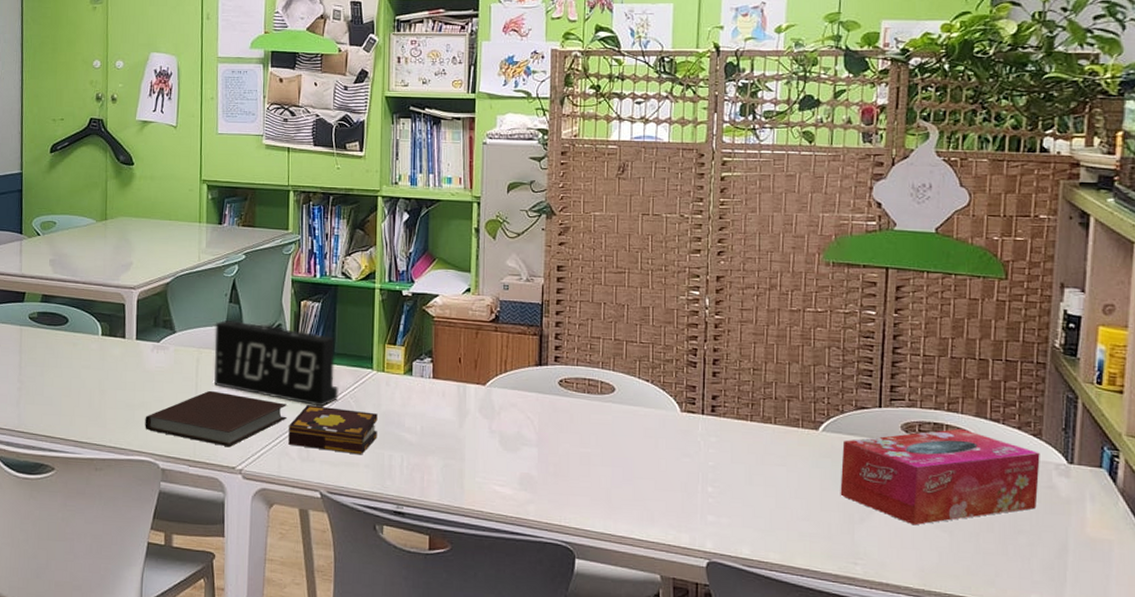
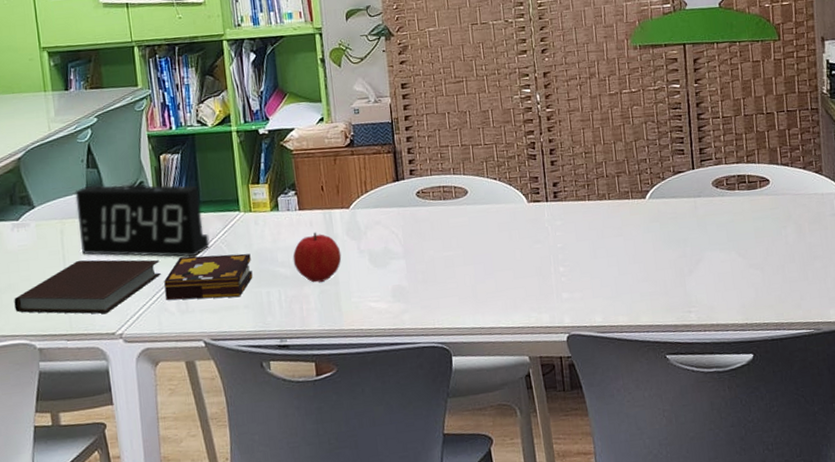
fruit: none [420,403,471,455] -> present [292,232,342,283]
tissue box: present [840,428,1040,526] -> none [666,176,825,269]

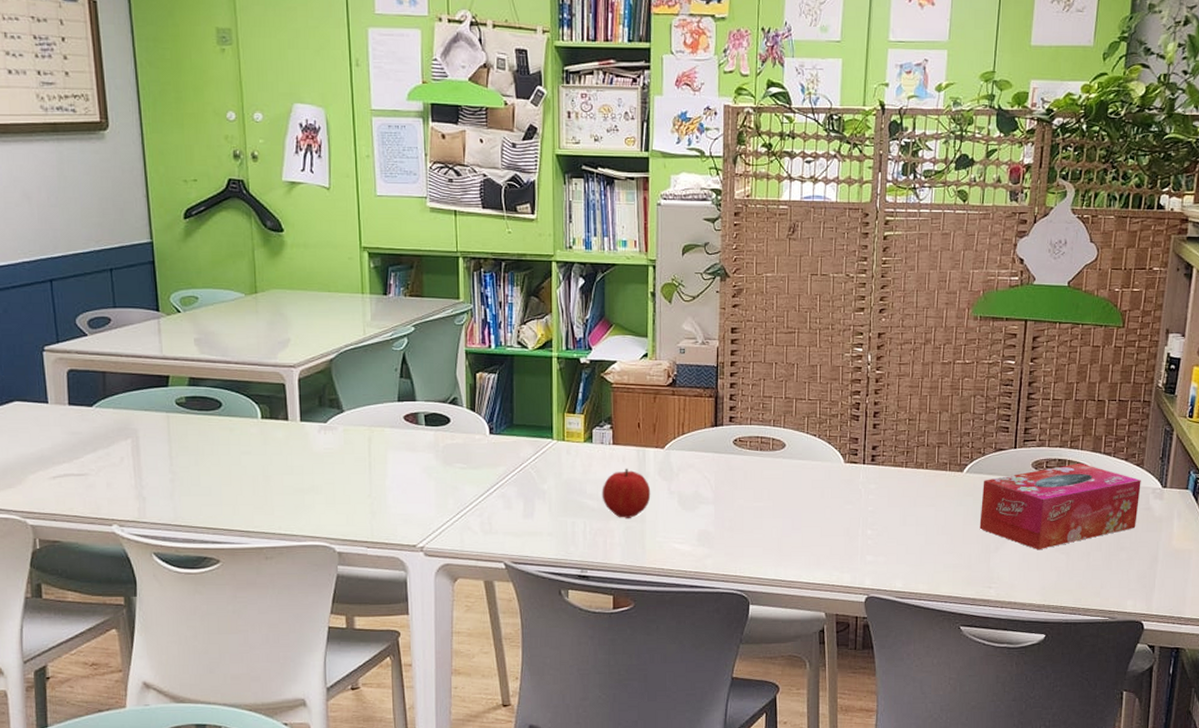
notebook: present [14,259,161,314] -> none [316,469,467,526]
alarm clock: present [75,184,210,257] -> none [386,395,519,479]
book: present [164,253,253,301] -> none [470,478,560,524]
tissue box: none [666,176,825,269] -> present [979,462,1141,550]

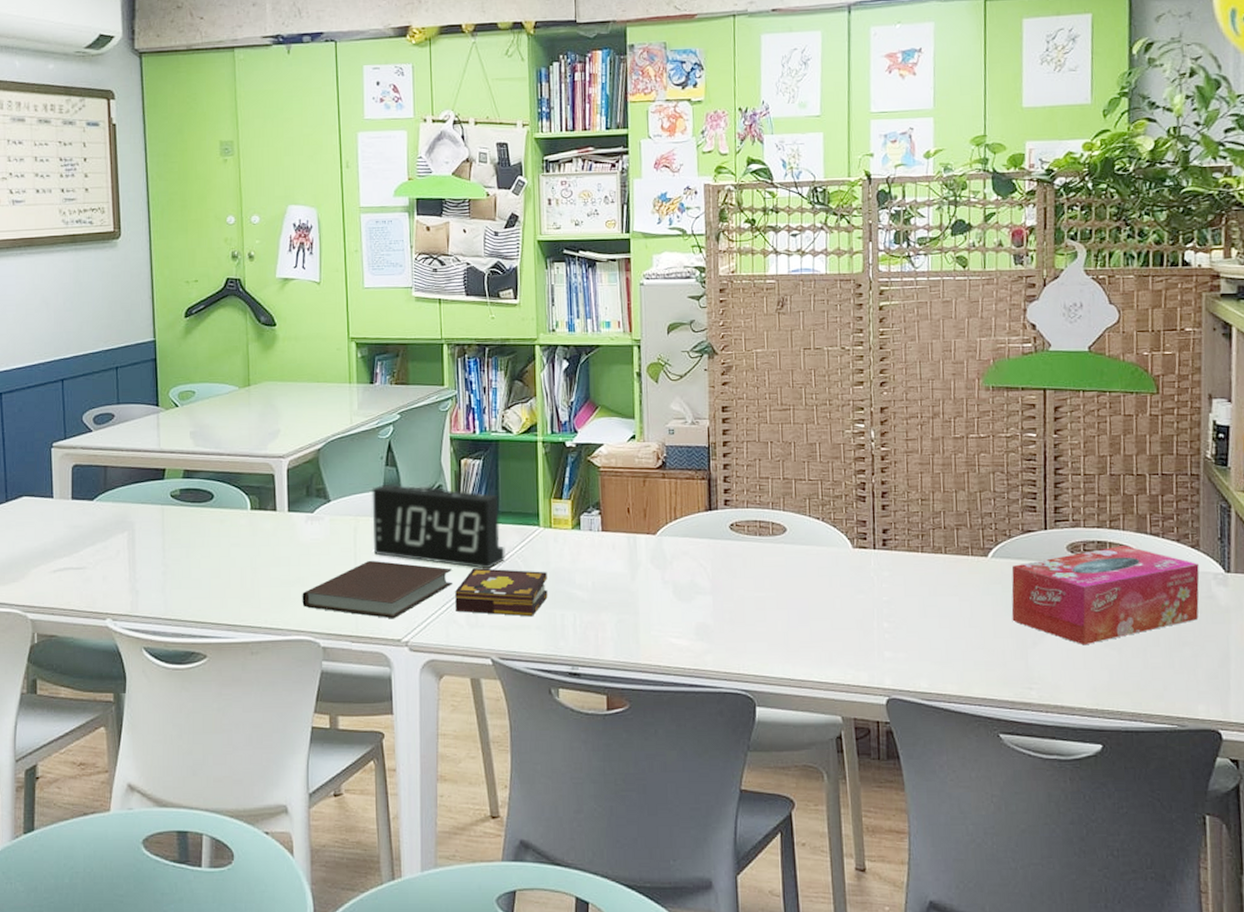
notebook: none [316,469,467,526] -> present [302,560,452,619]
alarm clock: none [386,395,519,479] -> present [372,484,505,569]
book: none [470,478,560,524] -> present [455,568,548,617]
fruit: present [602,468,651,518] -> none [591,556,644,610]

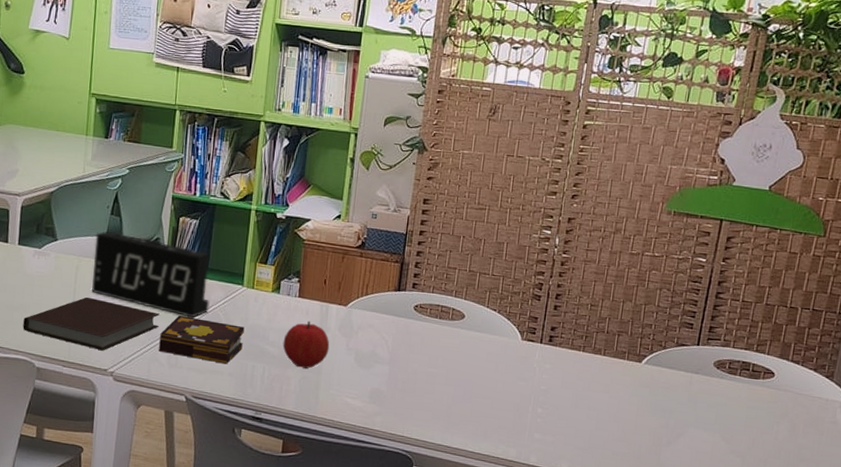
fruit: none [591,556,644,610] -> present [283,321,330,369]
tissue box: present [1011,544,1200,646] -> none [653,367,829,450]

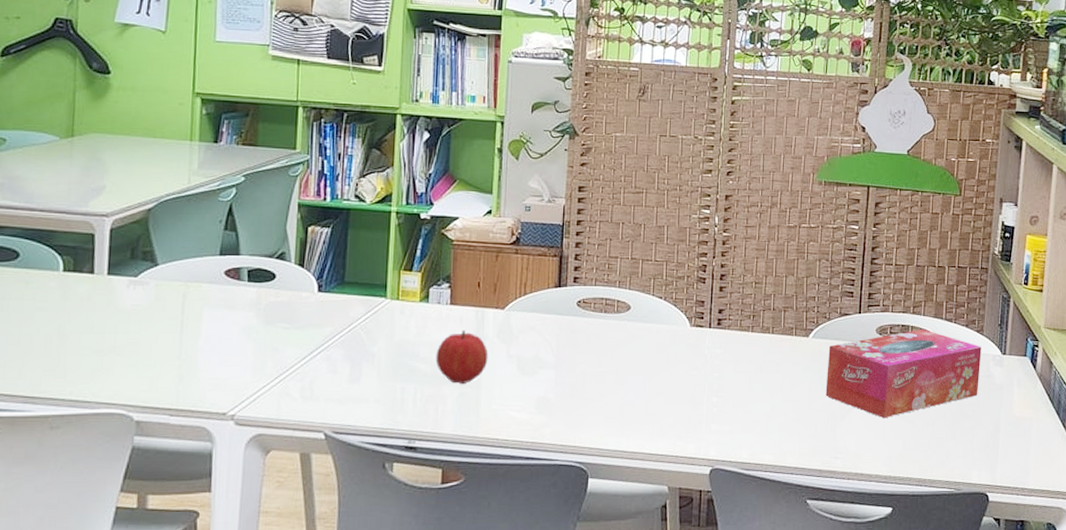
notebook: present [23,297,160,351] -> none [116,329,289,392]
alarm clock: present [92,230,210,318] -> none [204,249,348,341]
book: present [159,315,245,364] -> none [290,339,391,390]
tissue box: none [653,367,829,450] -> present [825,328,982,419]

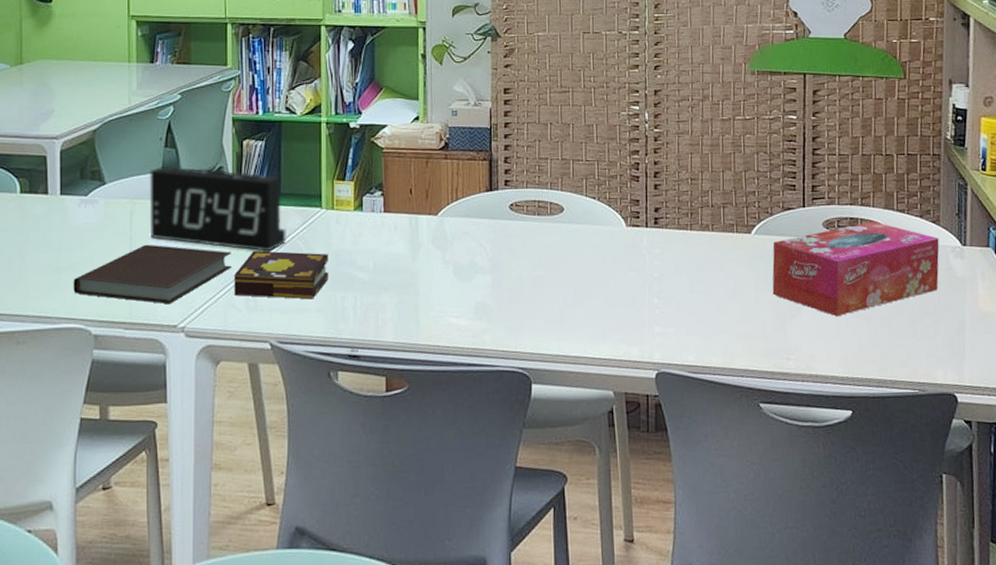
notebook: none [116,329,289,392] -> present [73,244,232,305]
alarm clock: none [204,249,348,341] -> present [150,165,286,252]
book: none [290,339,391,390] -> present [234,251,329,300]
fruit: present [435,330,489,384] -> none [373,237,425,291]

